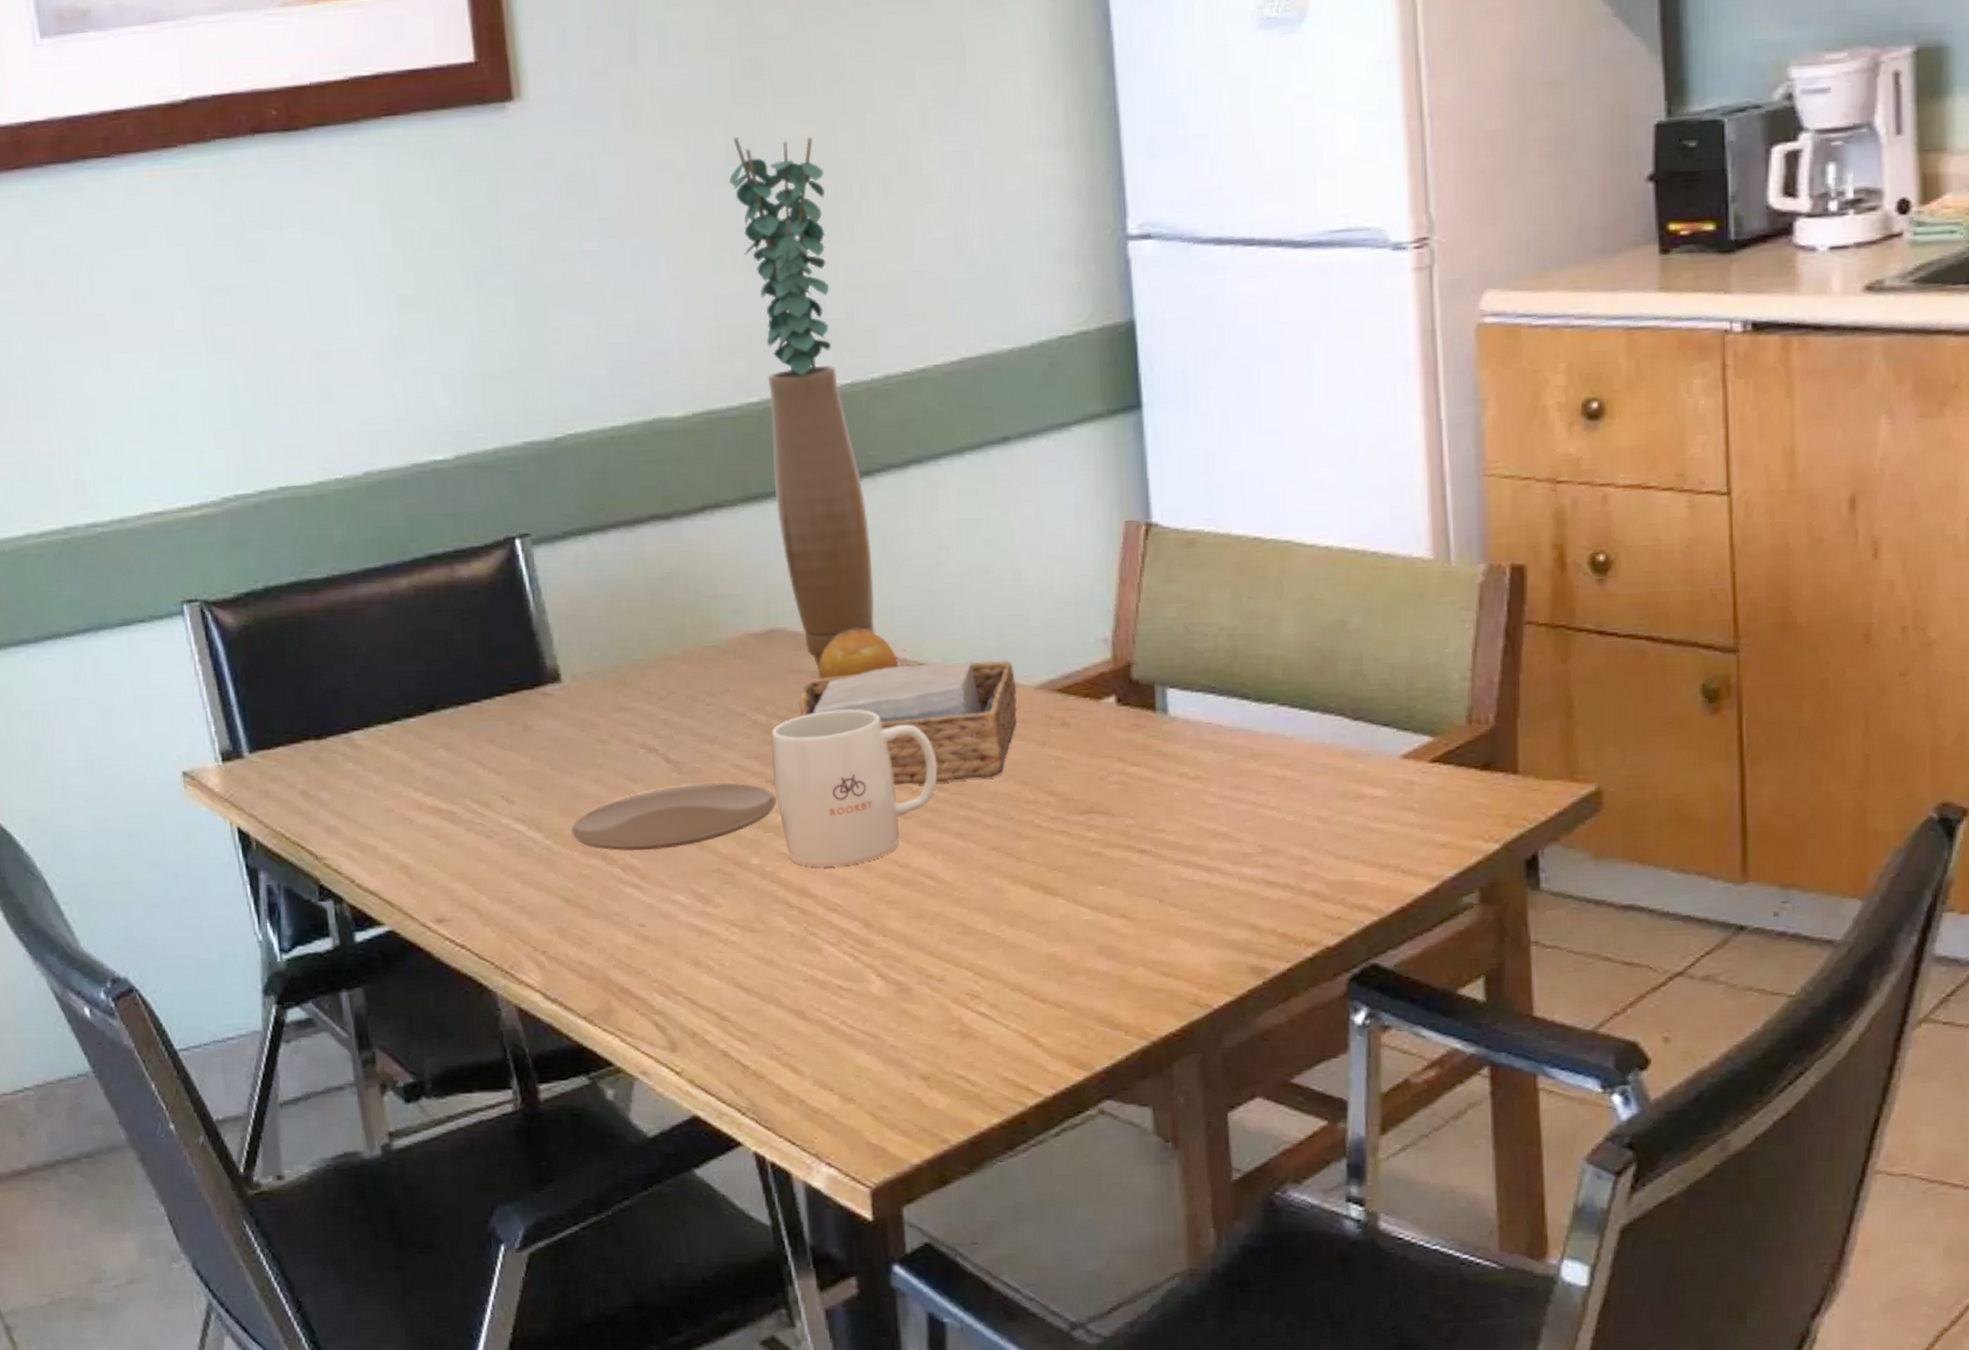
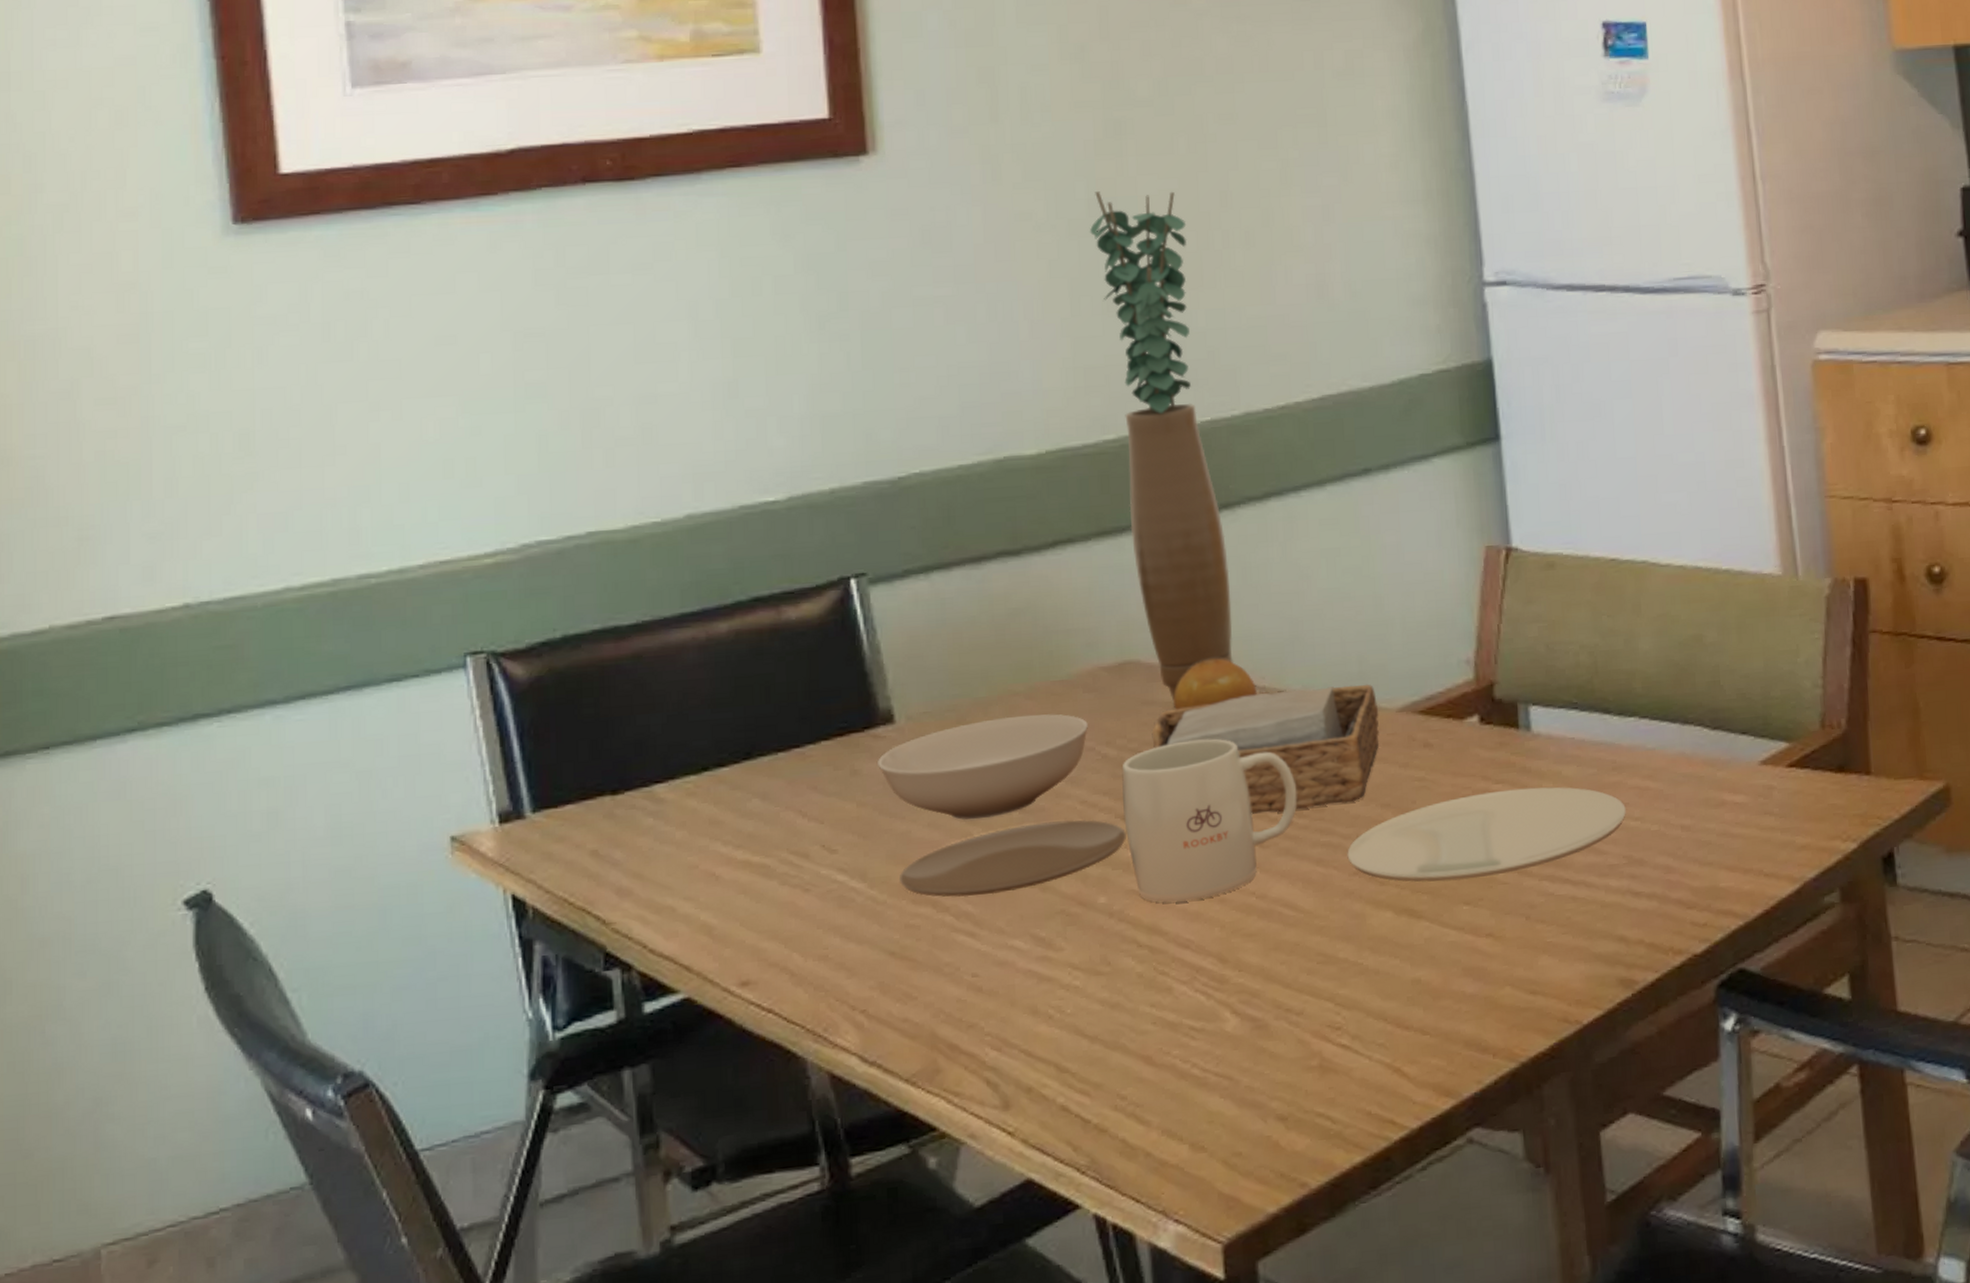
bowl: none [547,678,739,778] -> present [878,714,1088,820]
plate: none [985,771,1262,861] -> present [1347,787,1626,883]

